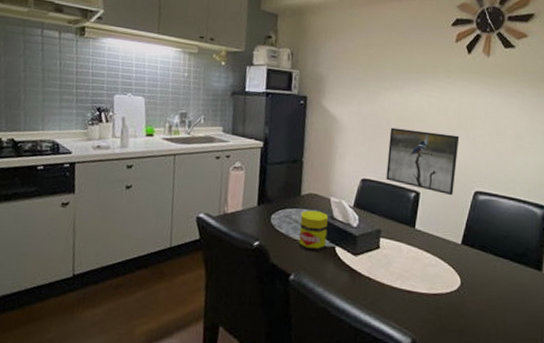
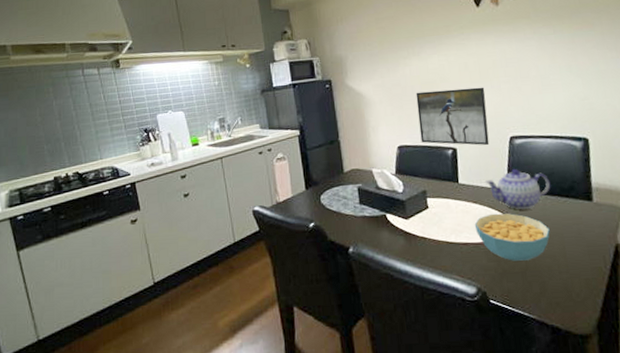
jar: present [298,210,329,253] -> none [347,184,377,224]
cereal bowl: none [422,265,495,320] -> present [474,213,550,261]
teapot: none [442,225,505,268] -> present [485,169,551,210]

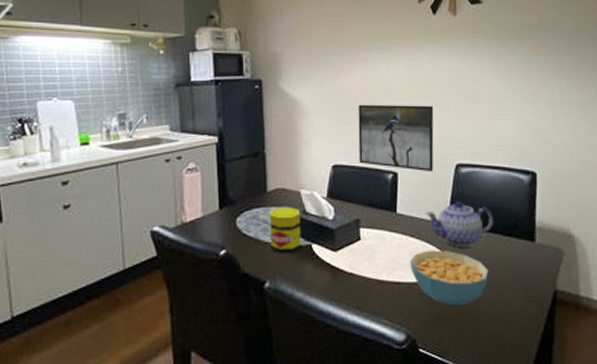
jar: none [347,184,377,224] -> present [269,207,301,254]

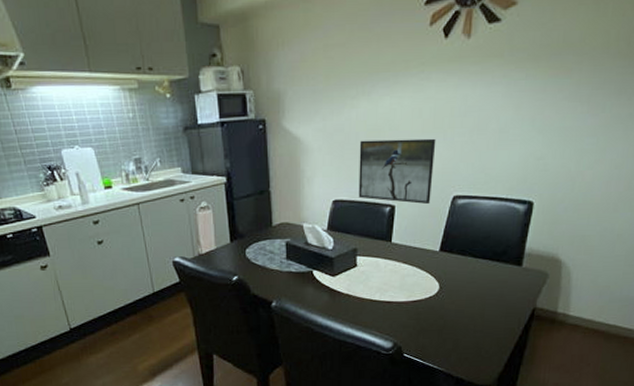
jar: present [269,207,301,254] -> none [274,239,303,279]
cereal bowl: present [409,250,489,305] -> none [400,274,474,320]
teapot: present [426,201,494,248] -> none [419,231,485,272]

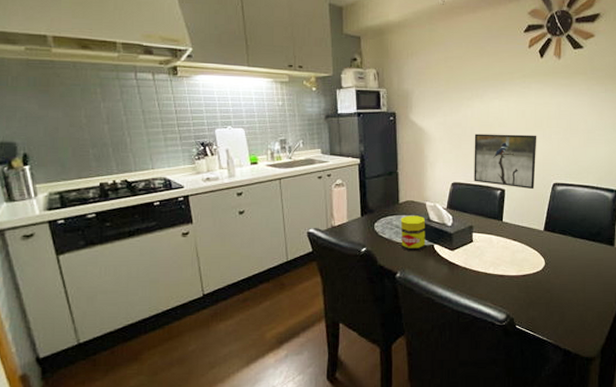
jar: none [274,239,303,279] -> present [400,215,426,252]

